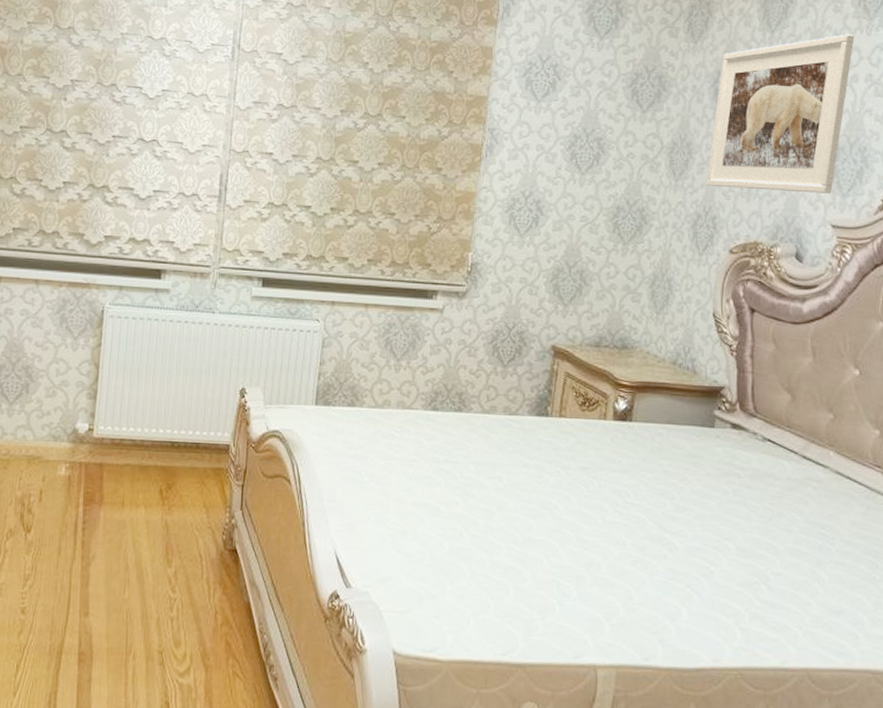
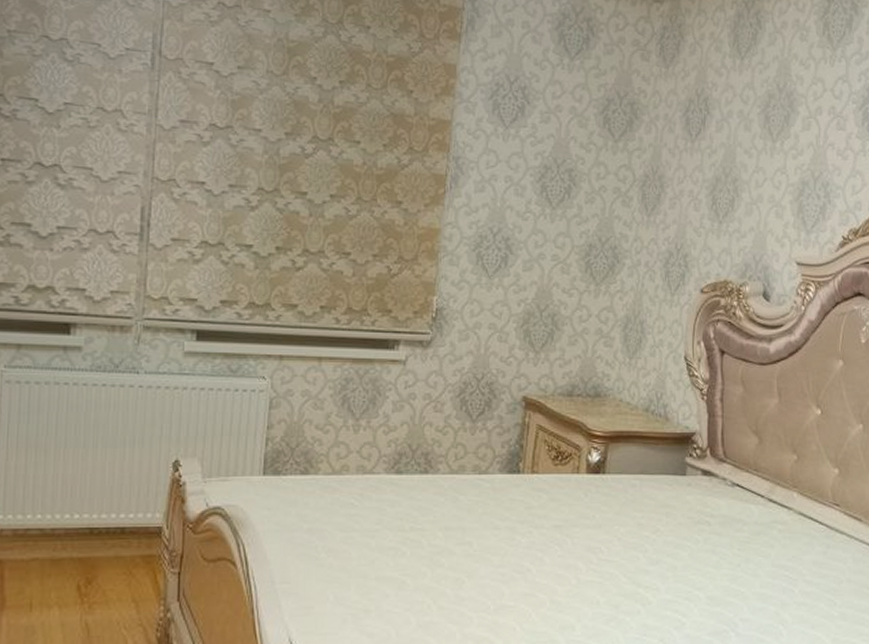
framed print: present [706,34,855,194] -> none [678,63,819,230]

